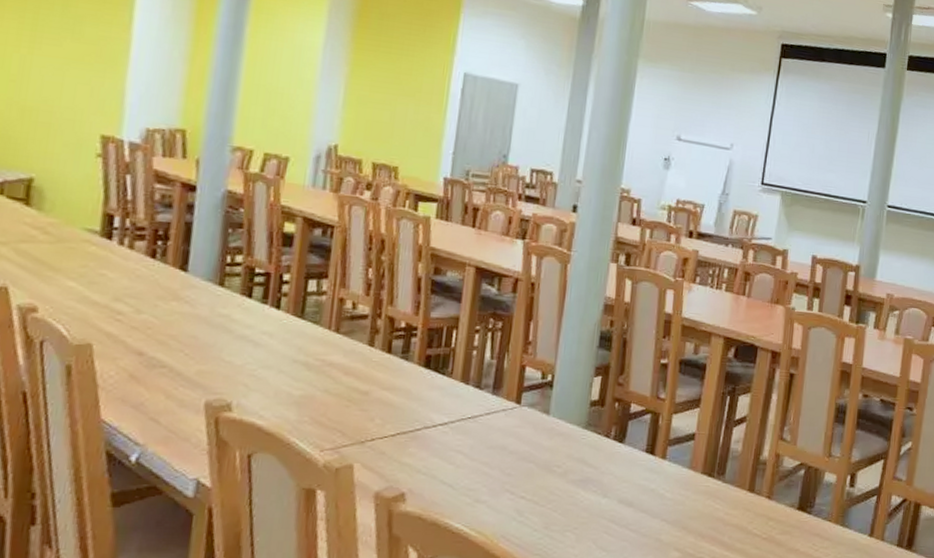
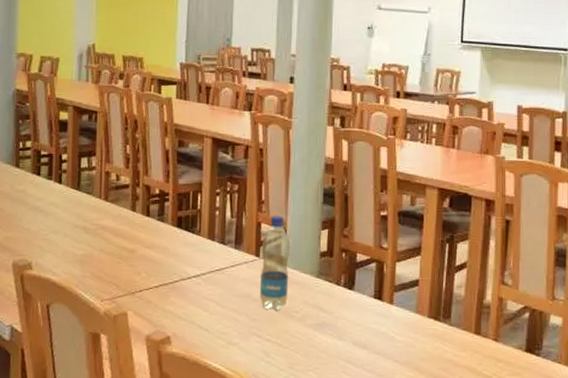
bottle: none [516,358,557,465] -> present [259,215,290,311]

